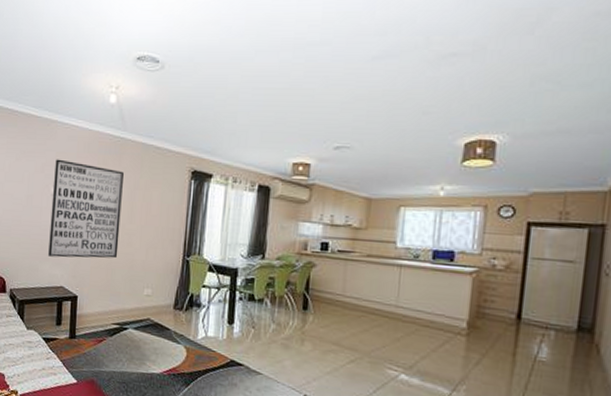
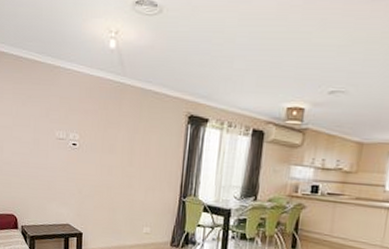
wall art: present [47,159,124,259] -> none [54,104,123,199]

